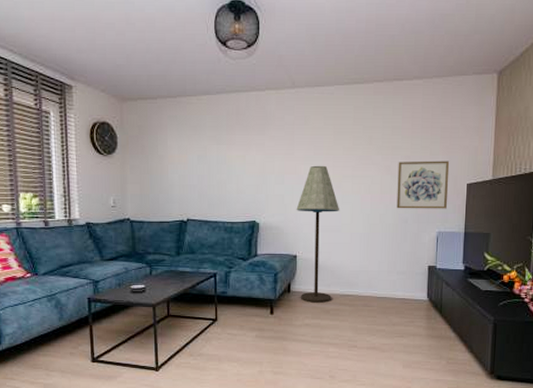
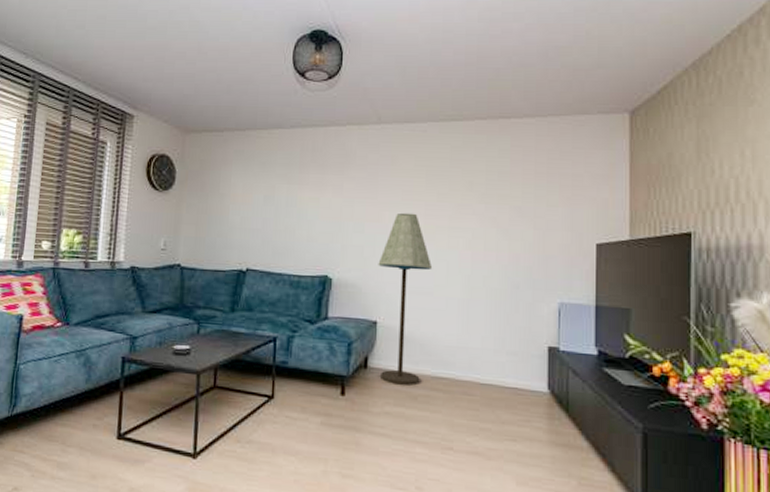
wall art: present [396,161,450,209] -> none [505,213,573,274]

